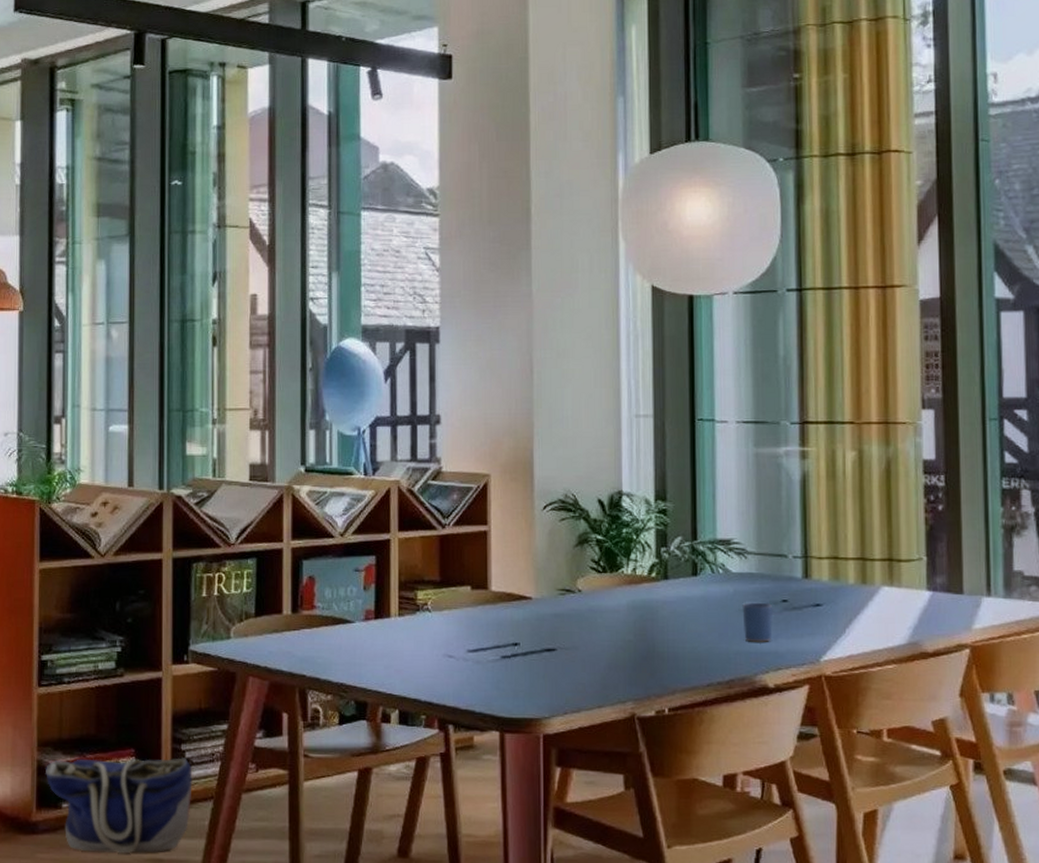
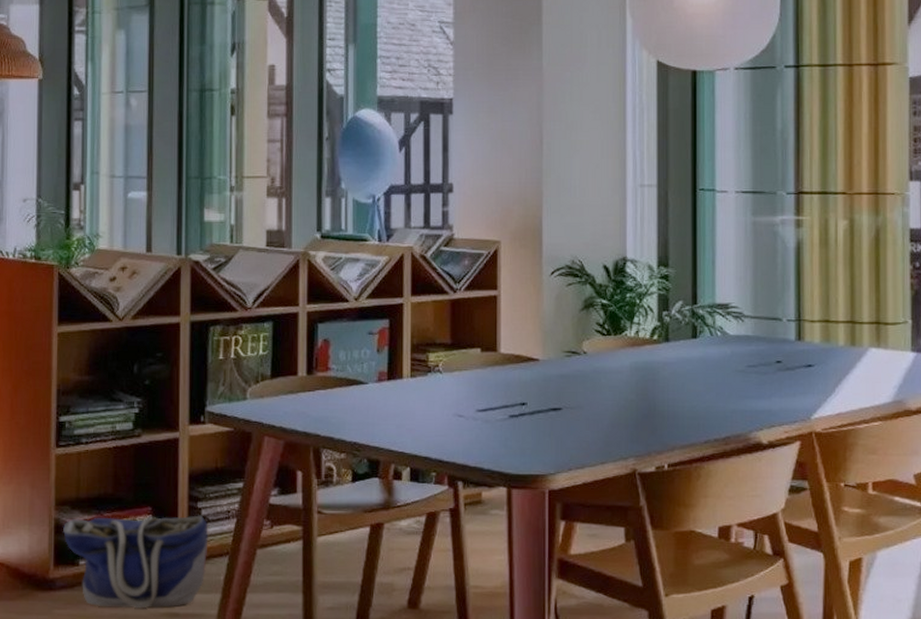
mug: present [742,602,772,642] -> none [739,363,767,401]

